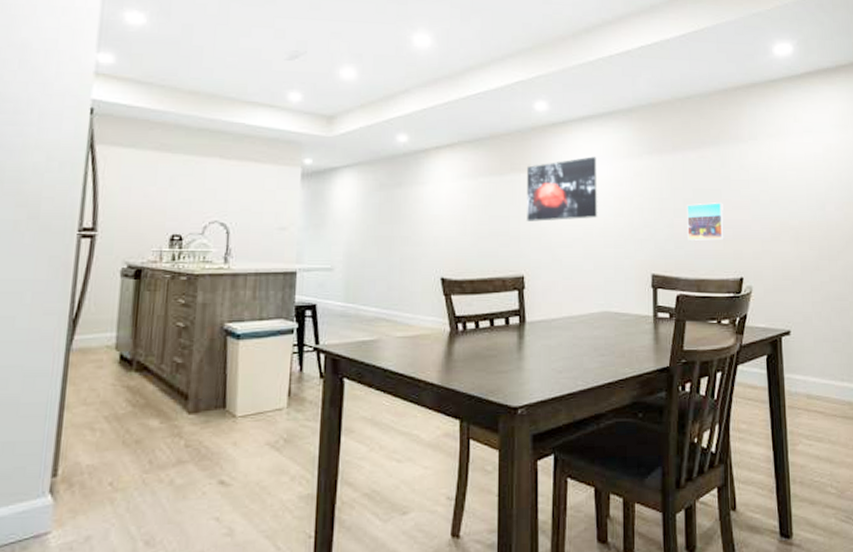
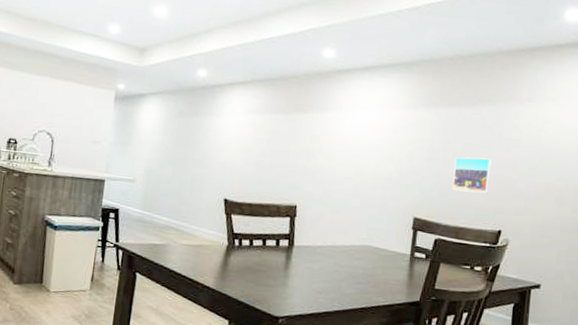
wall art: present [526,156,597,221] -> none [305,104,375,161]

